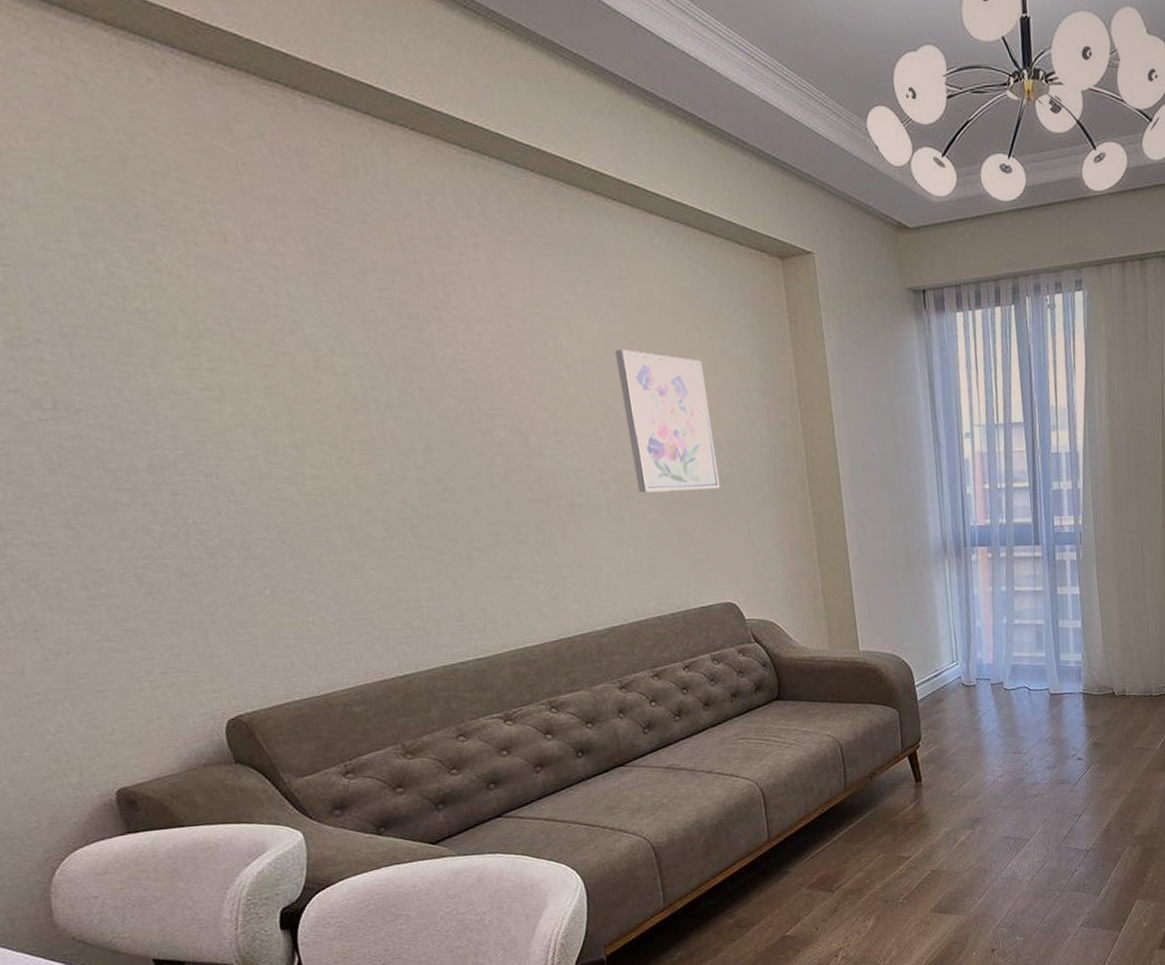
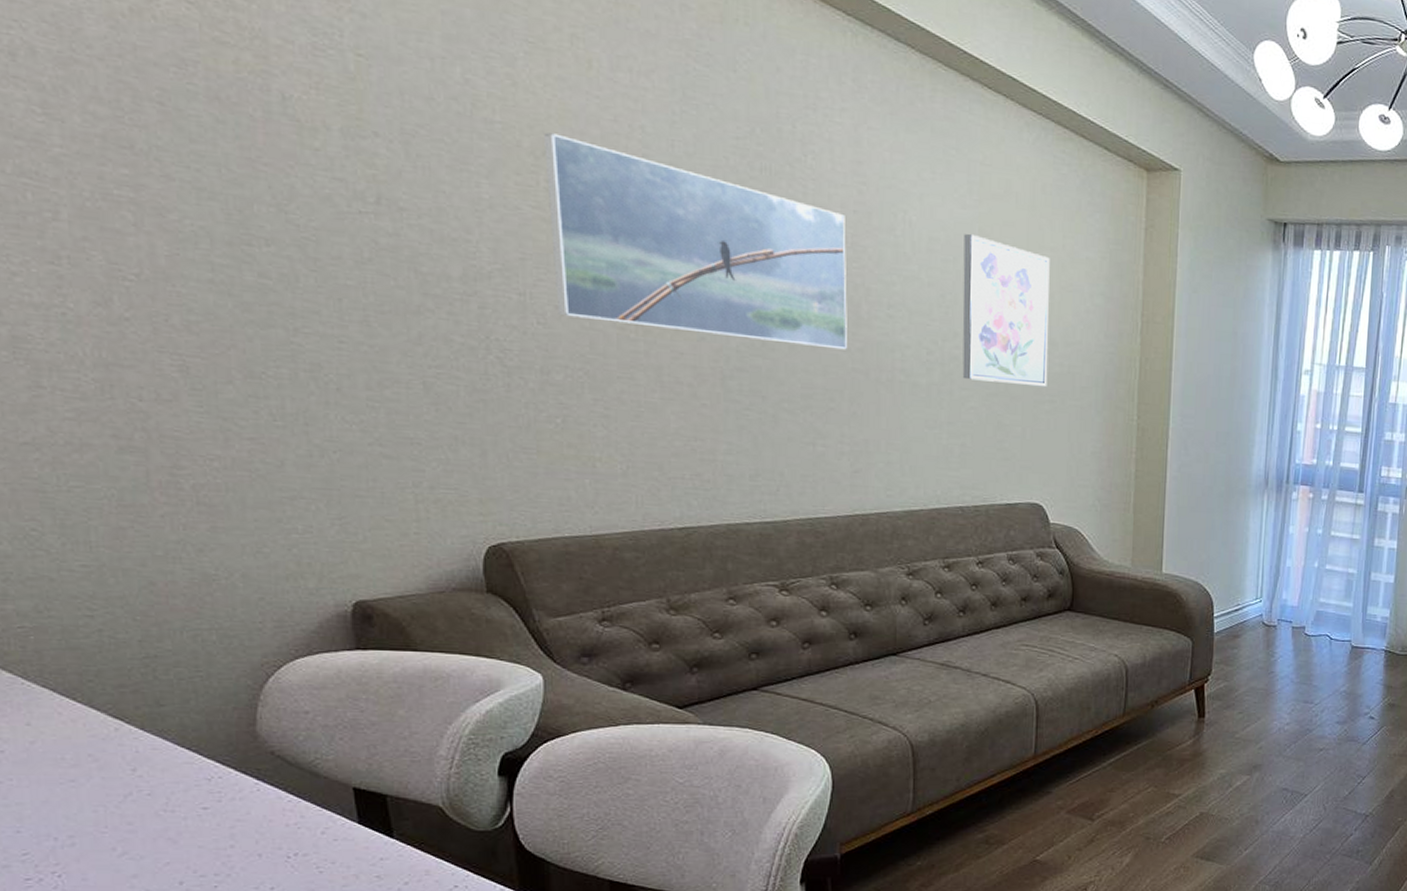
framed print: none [196,313,524,491] -> present [544,132,847,350]

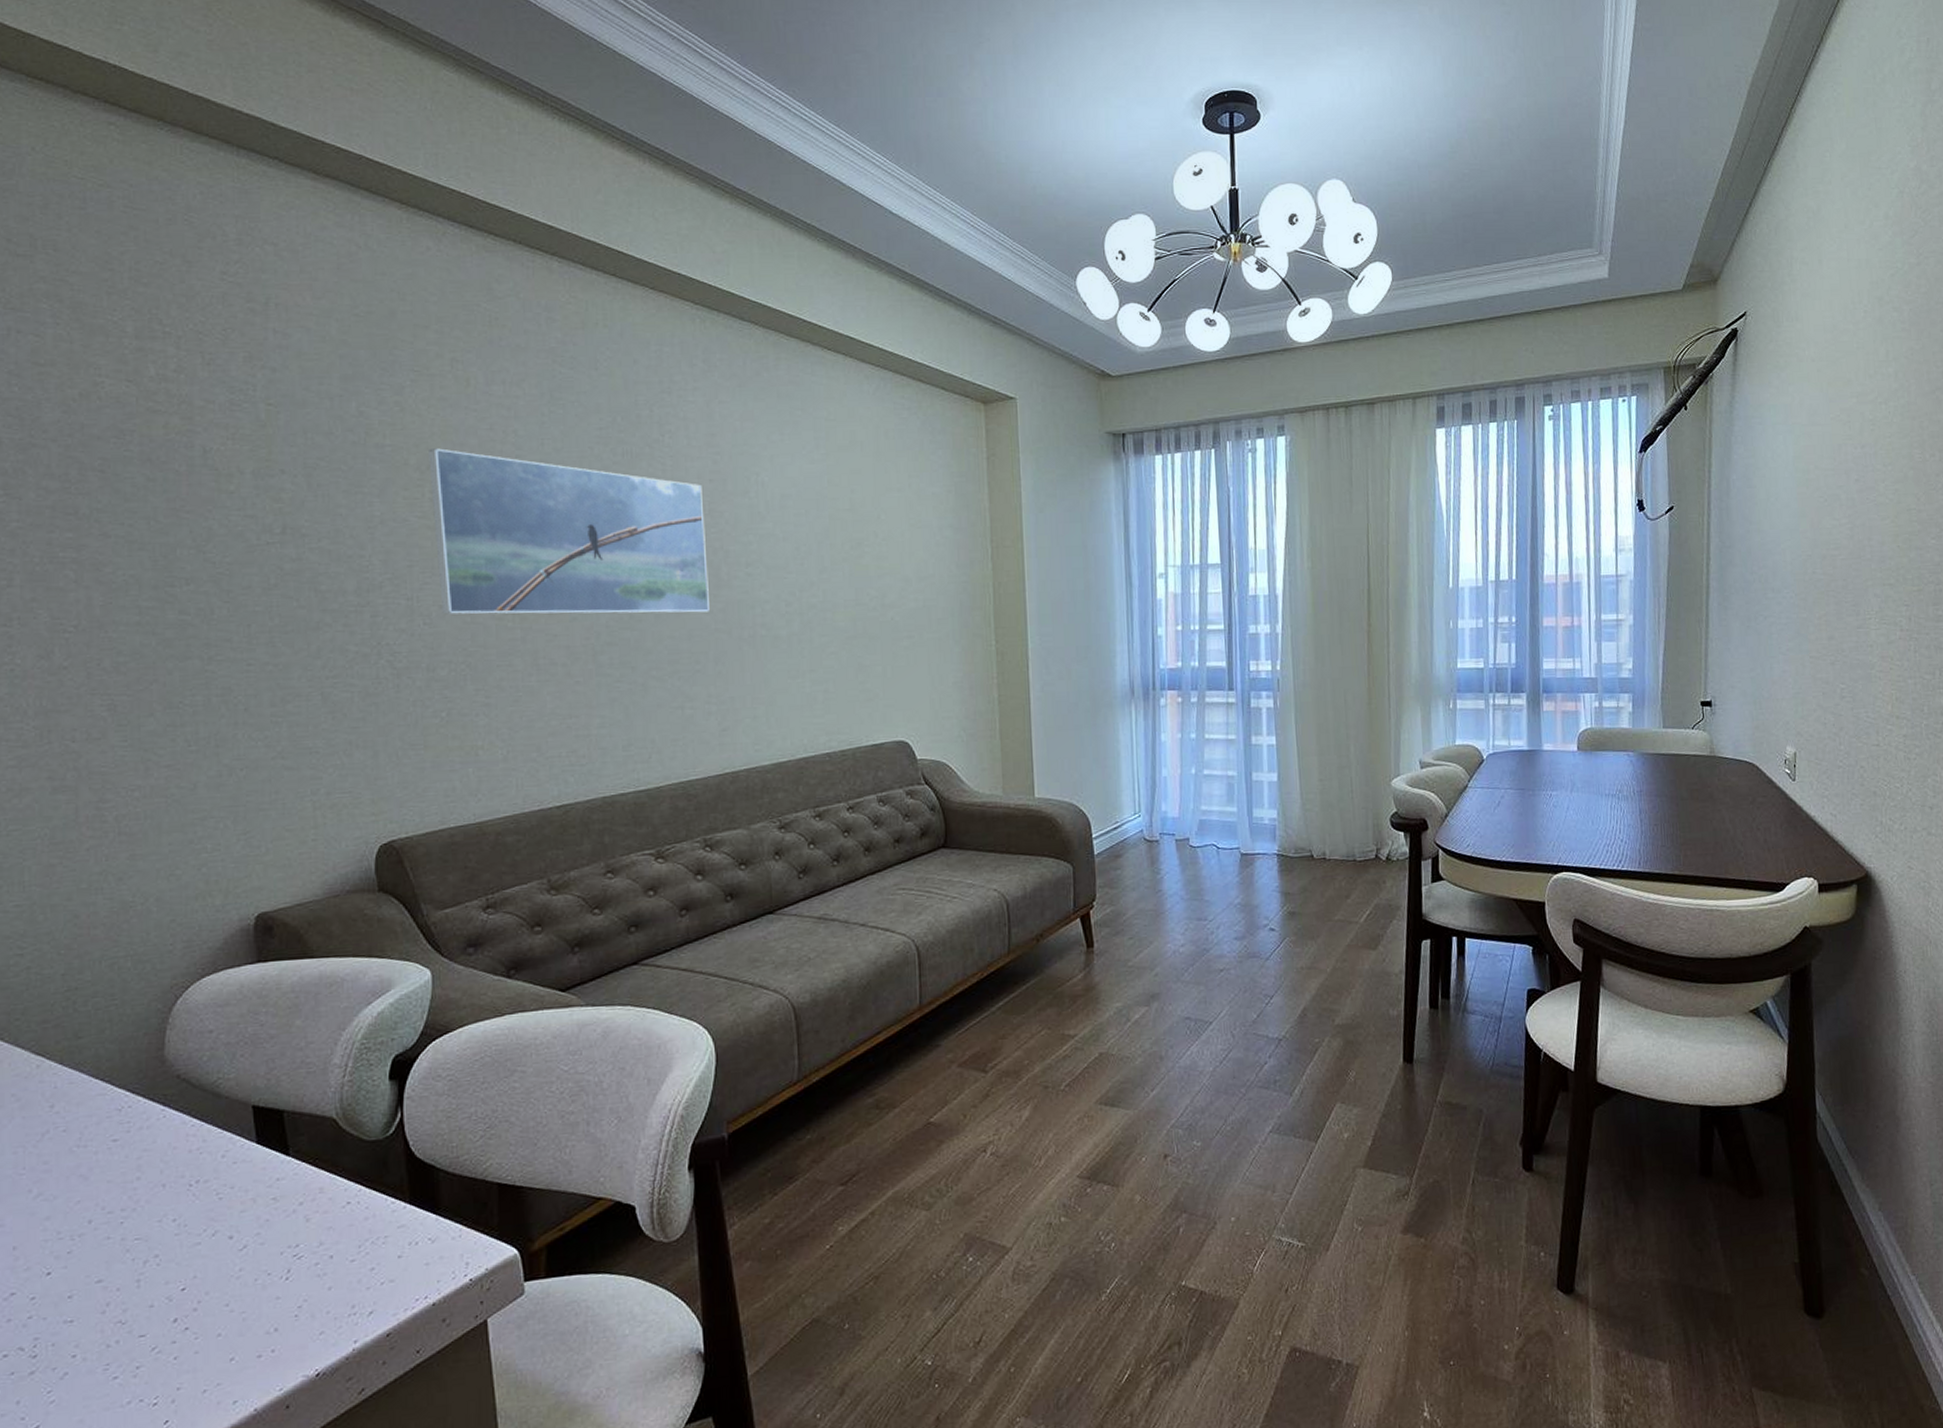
wall art: present [962,234,1050,388] -> none [814,487,904,626]

